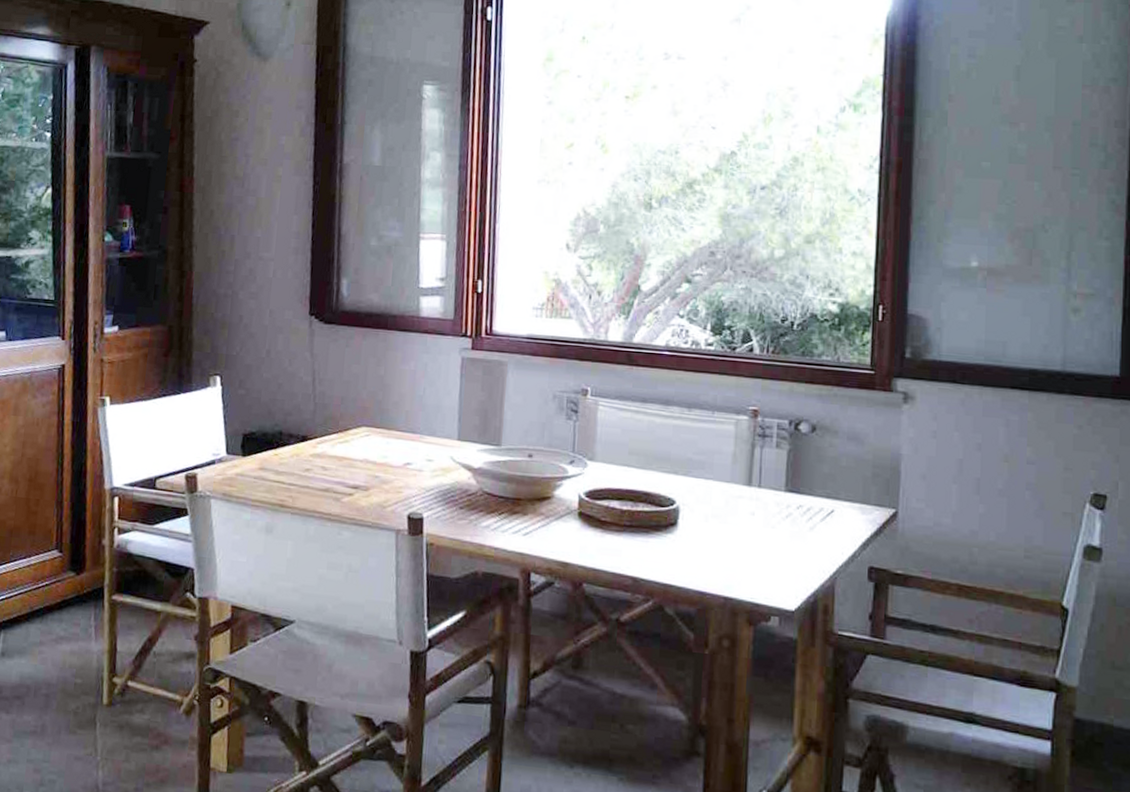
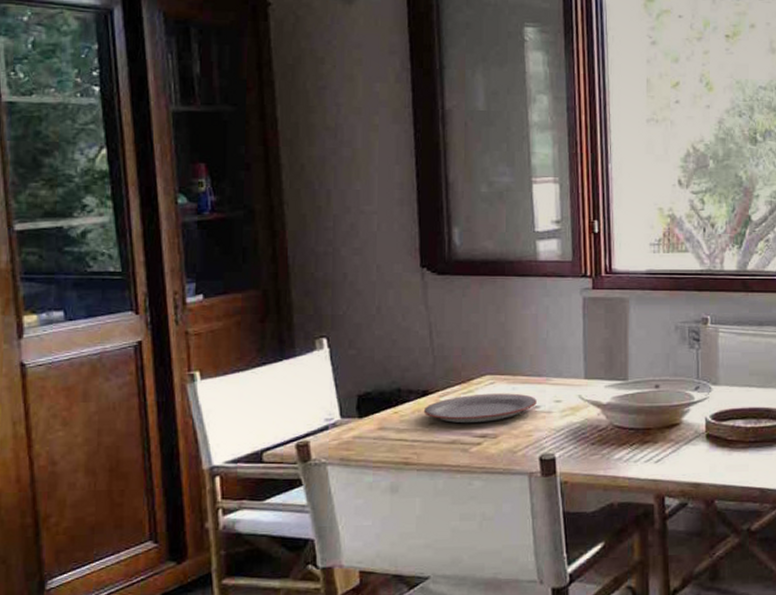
plate: none [301,444,409,474] -> present [423,393,537,424]

